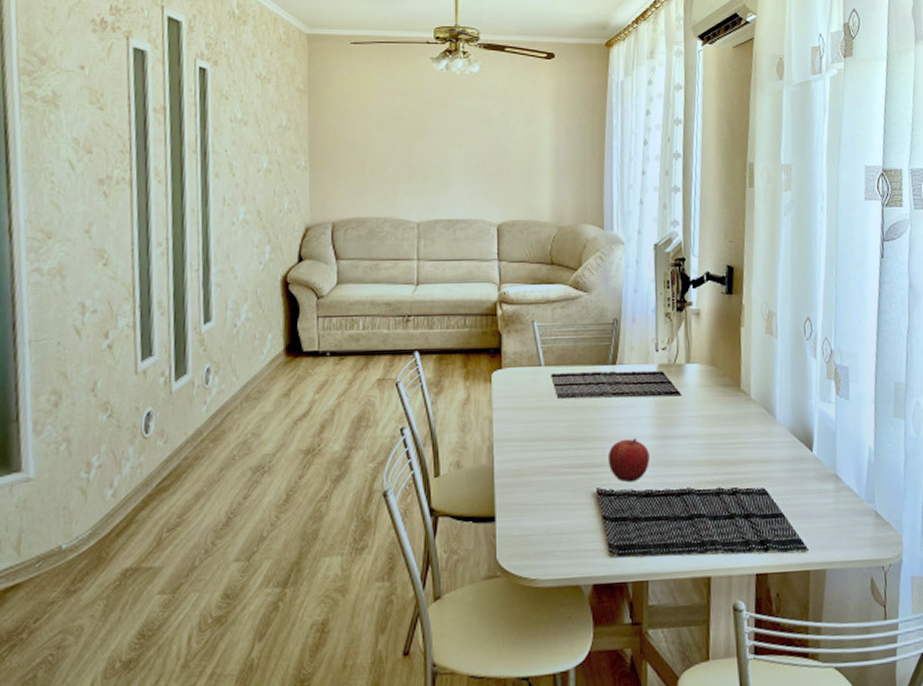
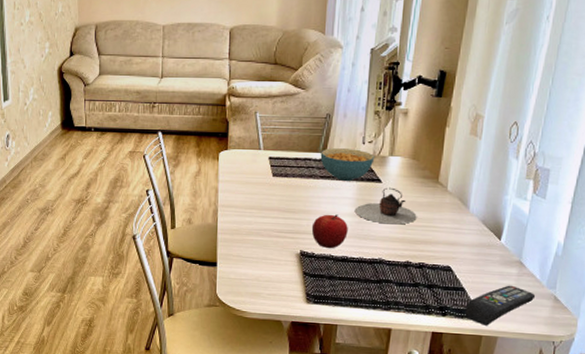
cereal bowl: none [610,358,671,397] -> present [320,148,375,181]
teapot: none [656,400,723,445] -> present [355,187,417,225]
remote control: none [787,504,857,557] -> present [464,285,536,326]

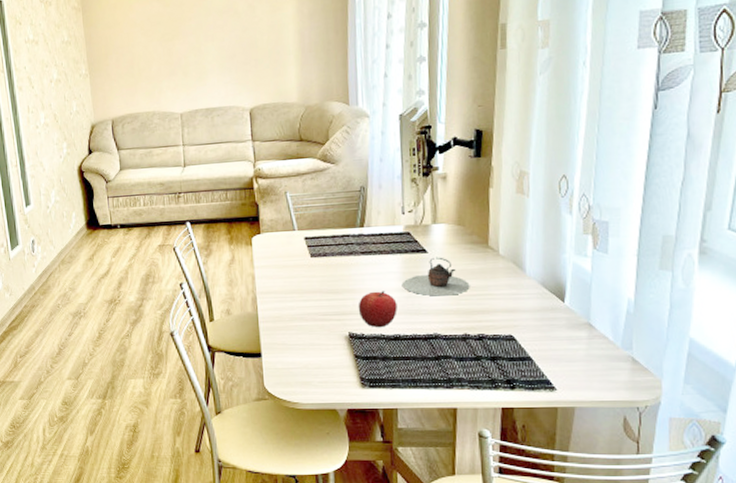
cereal bowl: present [320,148,375,181] -> none [358,220,417,255]
remote control: present [464,285,536,326] -> none [535,350,611,396]

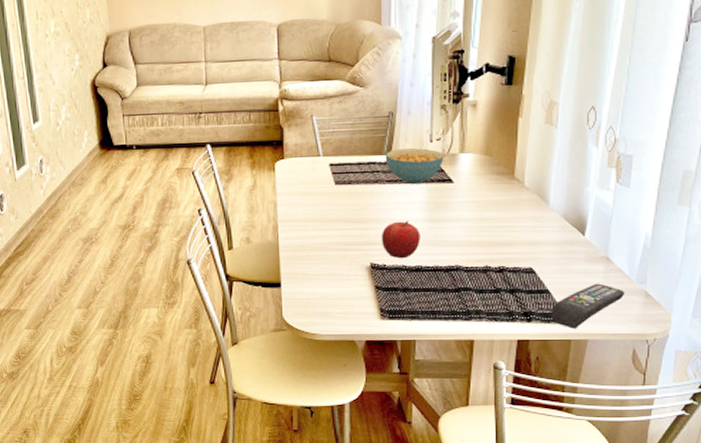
cereal bowl: none [358,220,417,255] -> present [385,148,444,184]
teapot: present [403,257,470,296] -> none [427,187,494,228]
remote control: none [535,350,611,396] -> present [551,283,625,329]

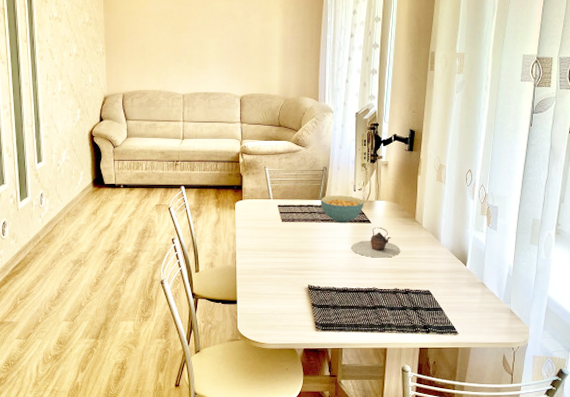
fruit: present [381,221,420,259] -> none [316,252,346,282]
teapot: none [427,187,494,228] -> present [352,227,401,258]
remote control: present [551,283,625,329] -> none [444,303,496,339]

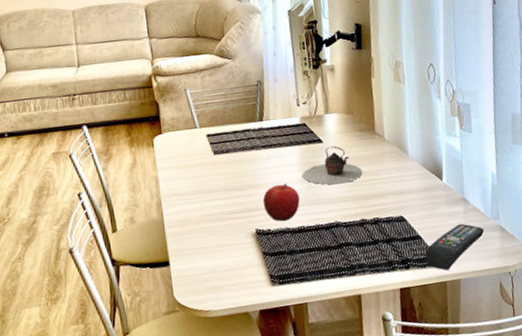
fruit: none [316,252,346,282] -> present [262,183,300,222]
cereal bowl: present [320,196,364,223] -> none [258,112,312,147]
remote control: none [444,303,496,339] -> present [425,223,485,271]

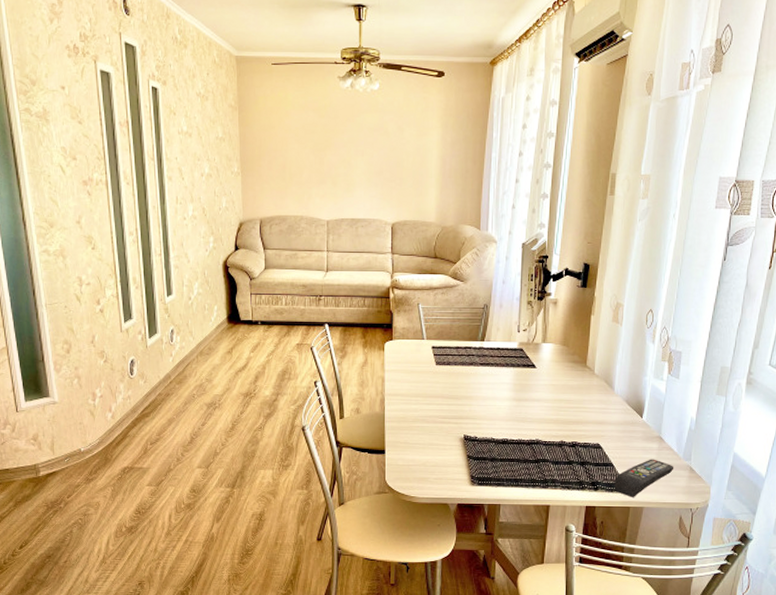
fruit: present [262,183,300,222] -> none [473,399,507,432]
teapot: present [303,146,363,185] -> none [513,372,569,407]

